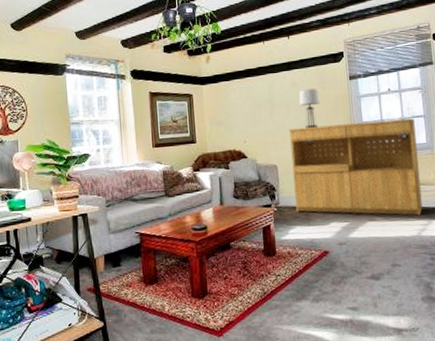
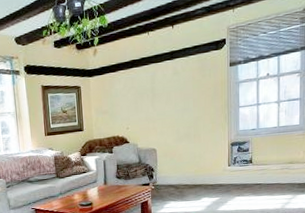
bookcase: present [288,118,423,216] -> none [168,101,290,191]
lamp: present [299,88,320,128] -> none [180,76,200,114]

